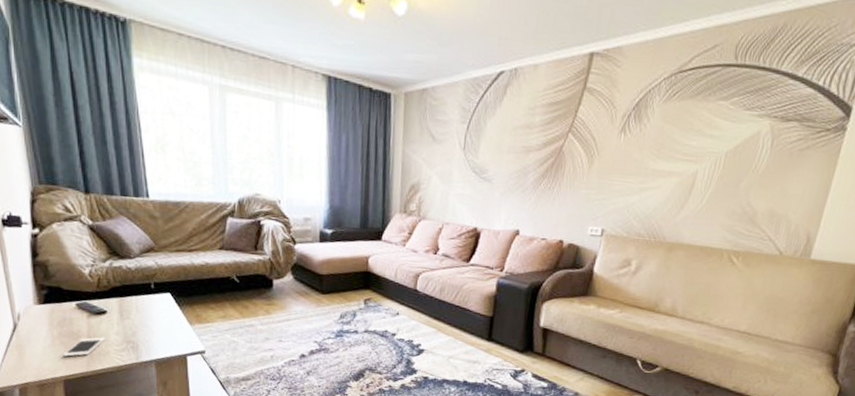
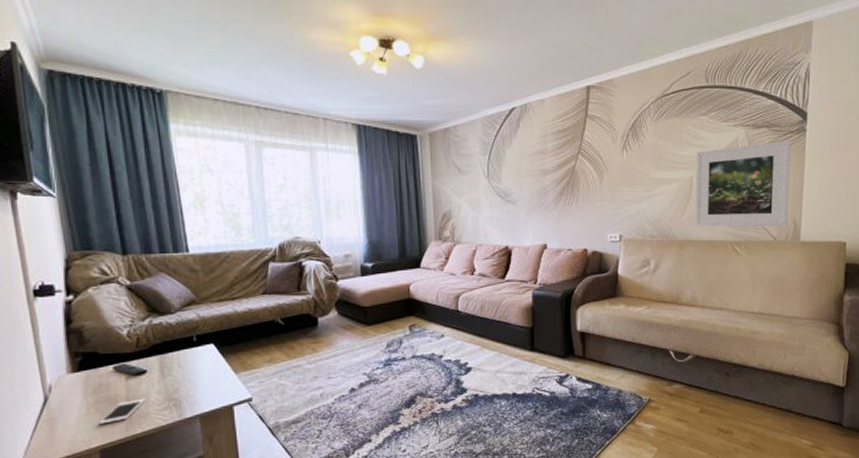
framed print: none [690,139,824,241] -> present [695,141,791,227]

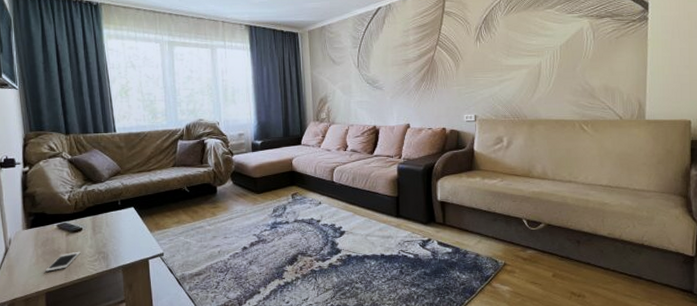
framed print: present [695,141,791,227] -> none [543,28,634,108]

